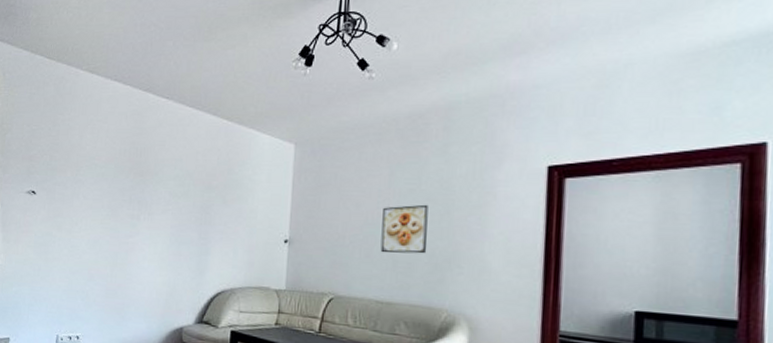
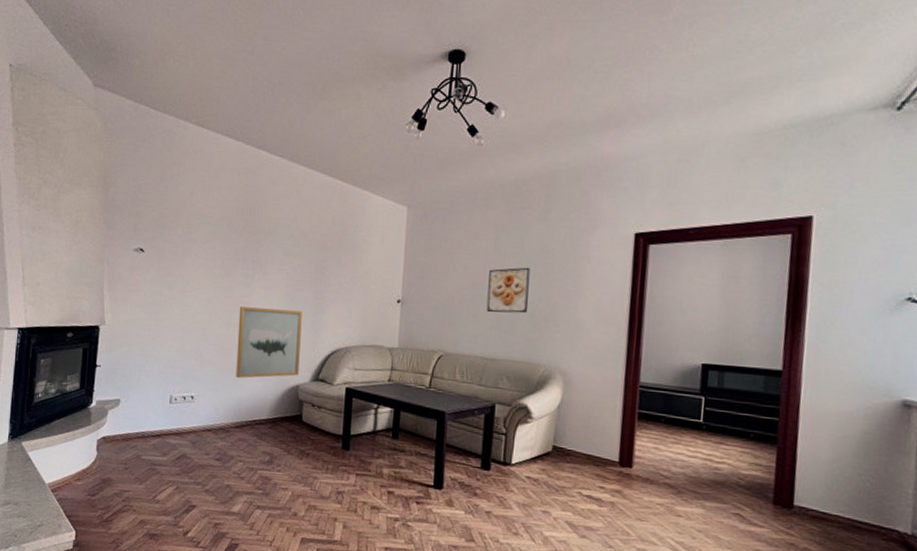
wall art: none [120,247,187,319] -> present [235,307,302,378]

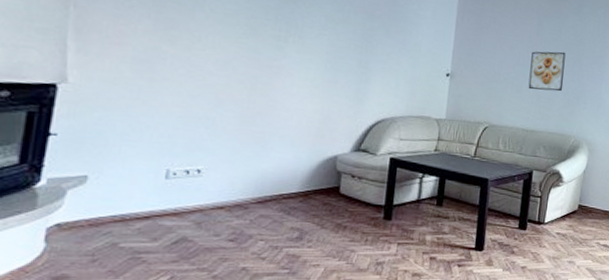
wall art: present [235,307,302,378] -> none [259,71,345,149]

